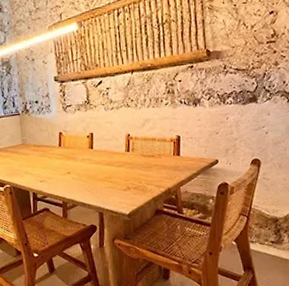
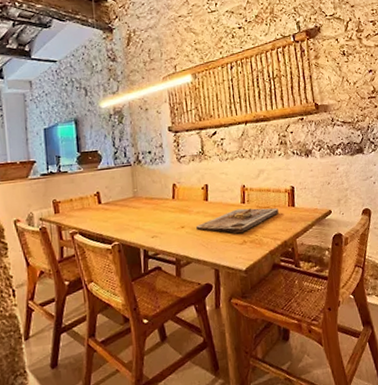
cutting board: none [82,156,163,181] -> present [196,208,279,234]

